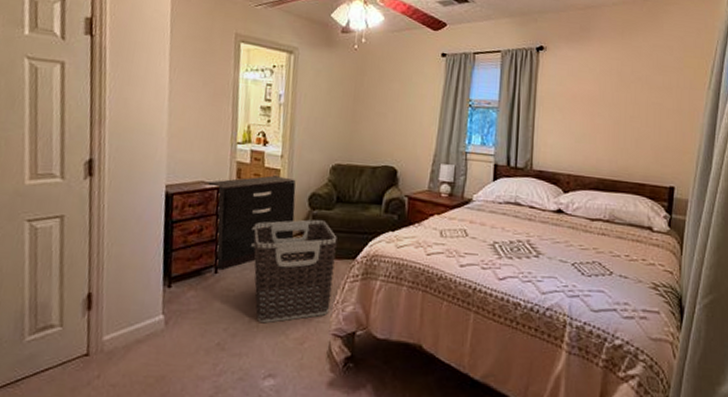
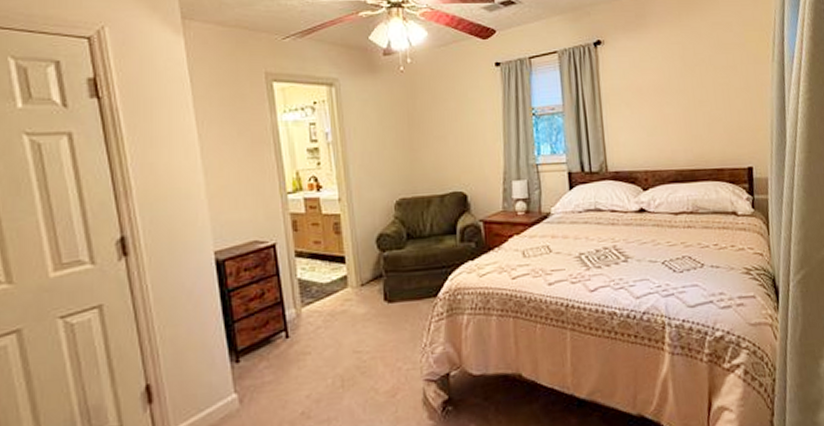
dresser: present [204,175,296,270] -> none [258,221,367,333]
clothes hamper: present [253,219,337,324] -> none [321,260,418,383]

